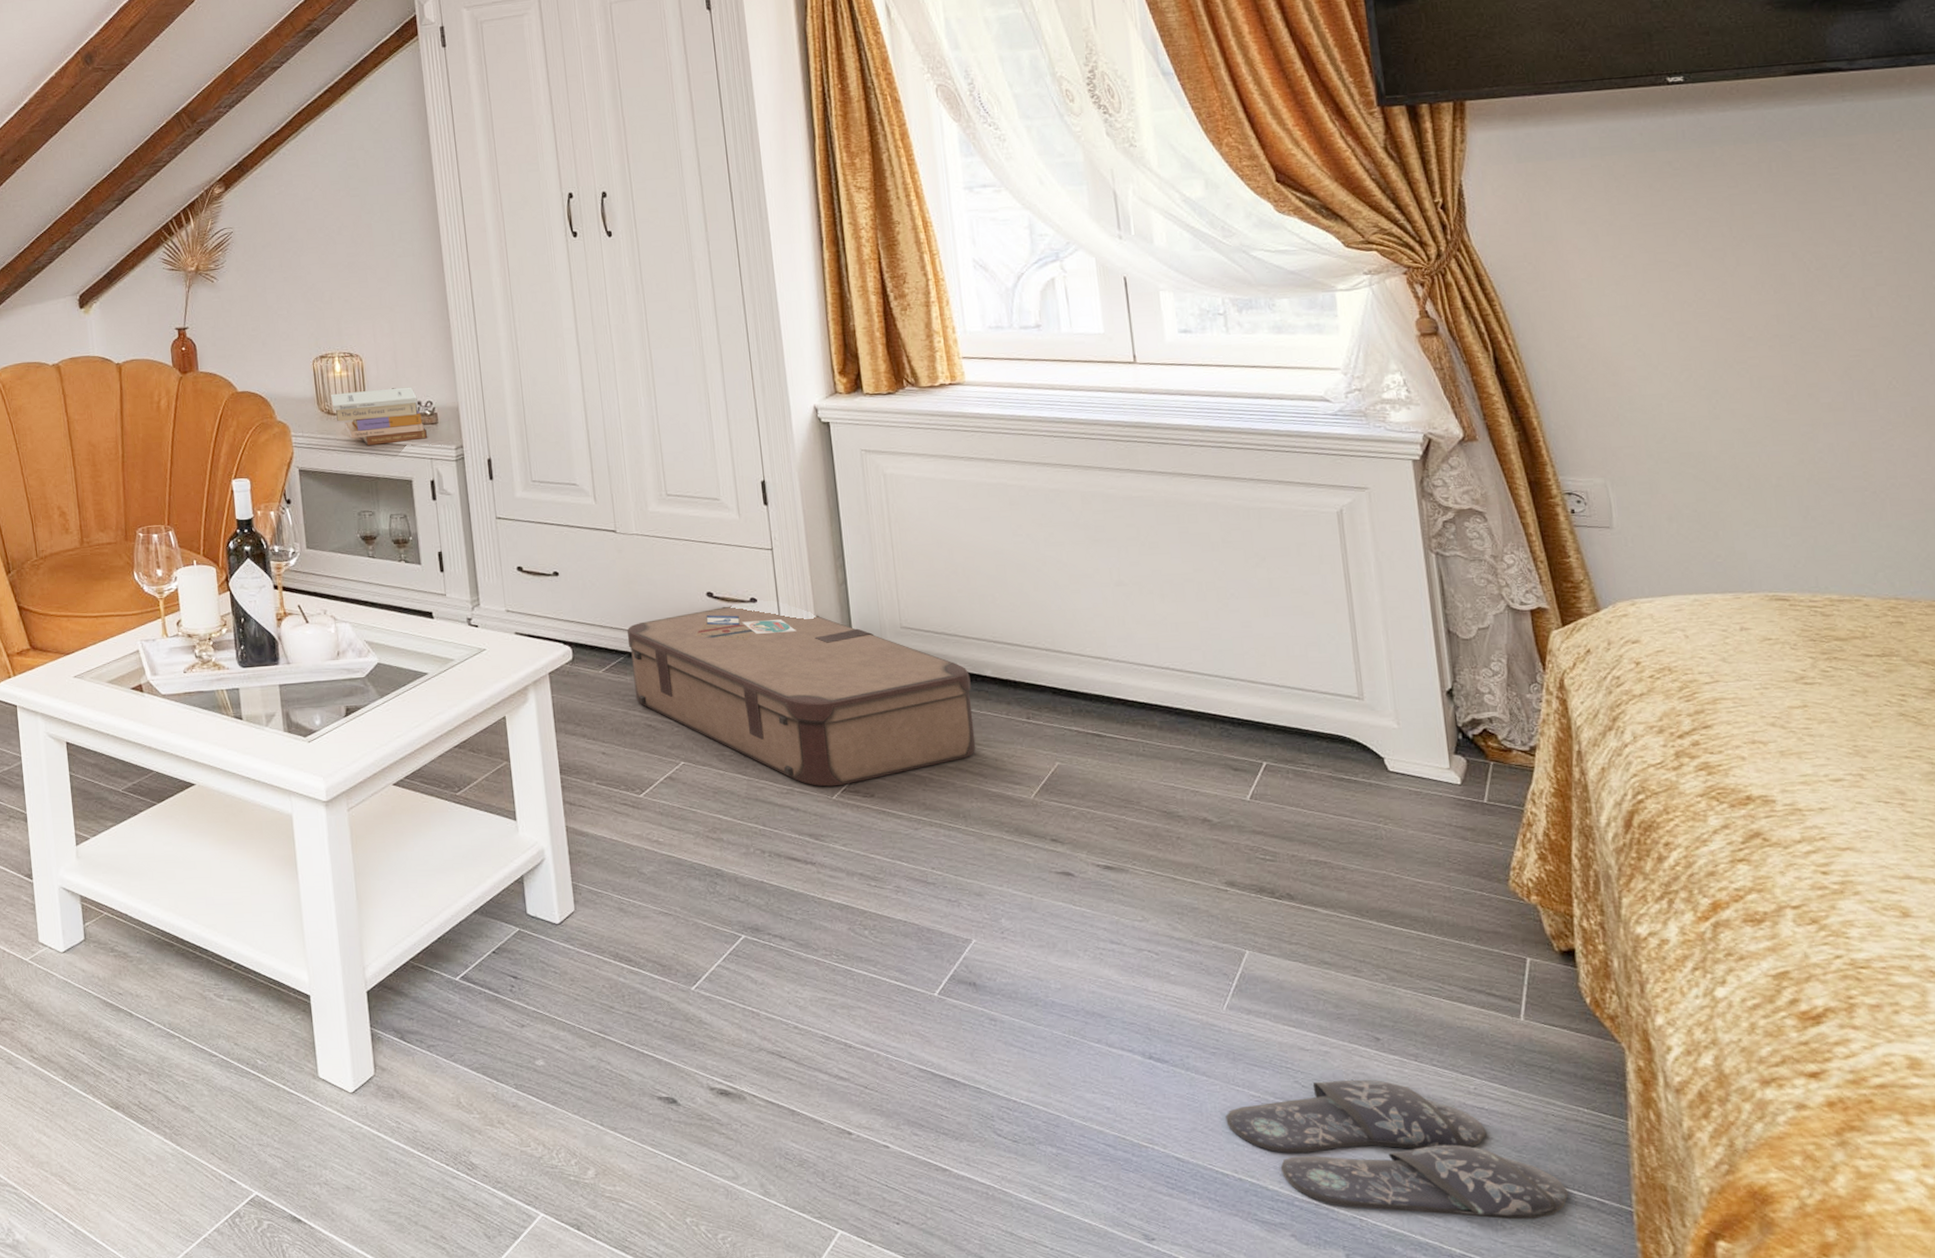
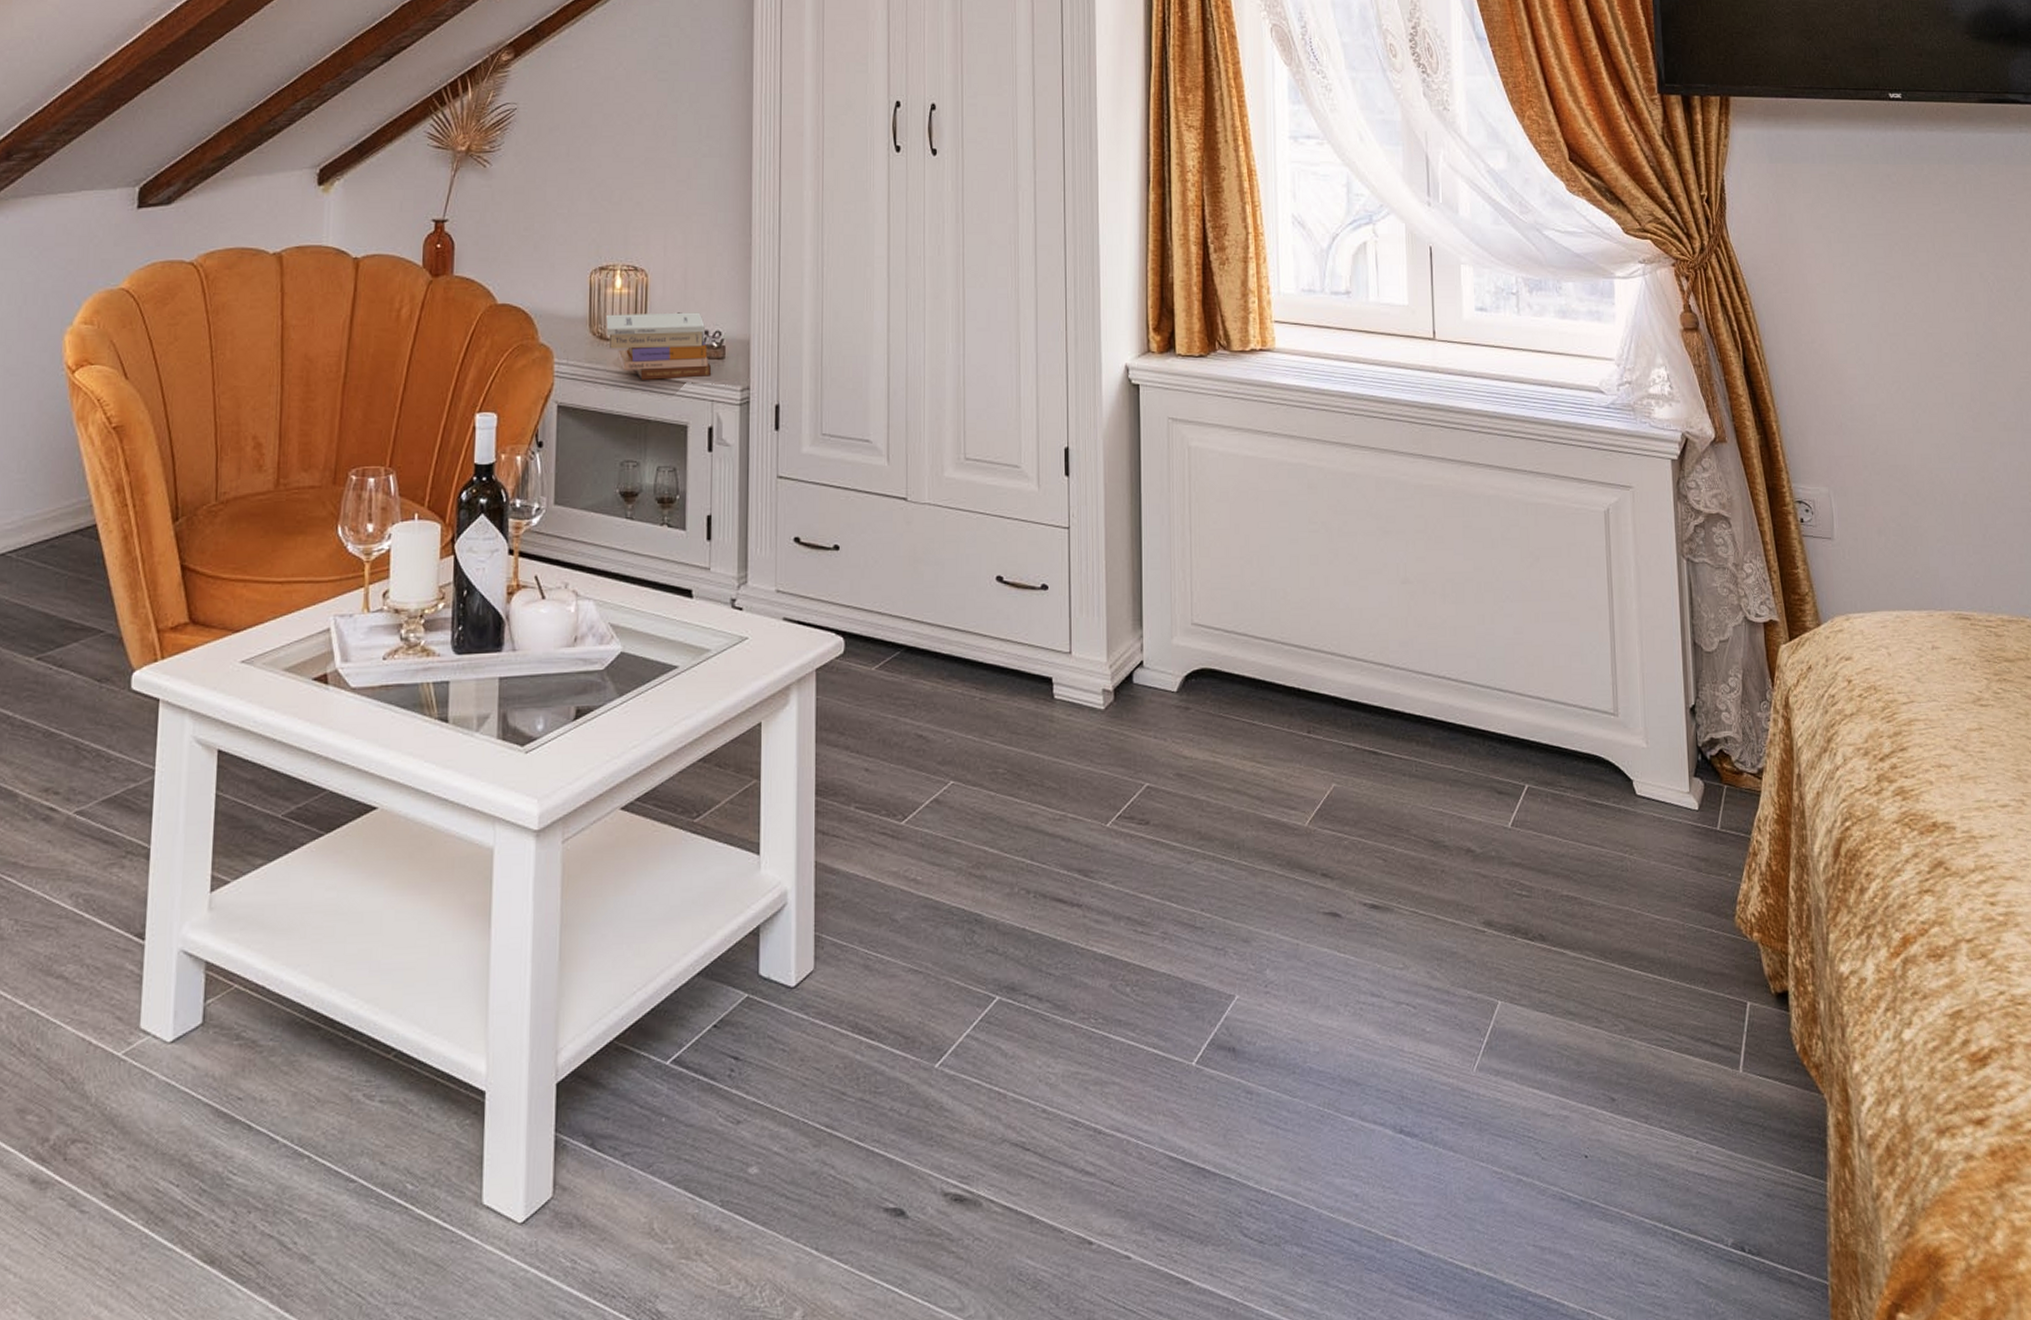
suitcase: present [626,606,976,787] -> none [906,593,1256,812]
slippers: present [1226,1079,1569,1220] -> none [1469,1147,1774,1303]

